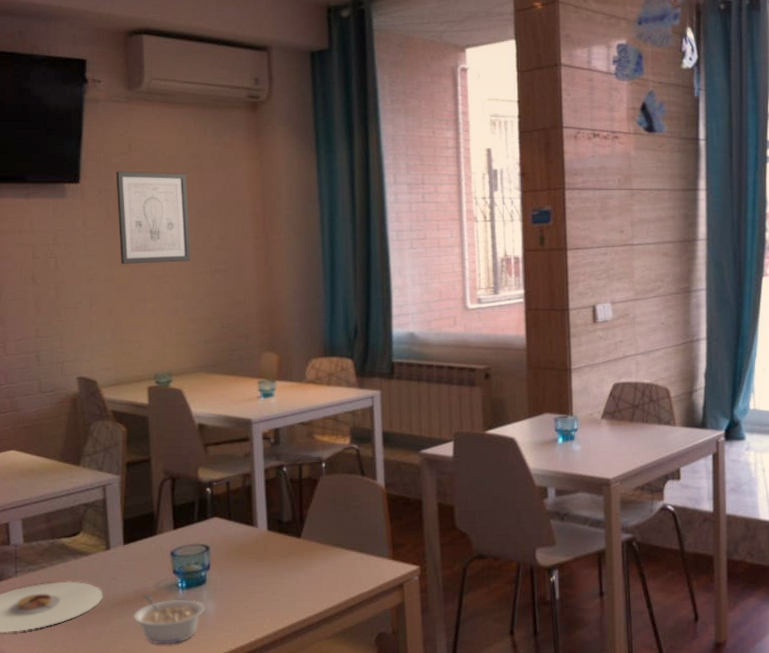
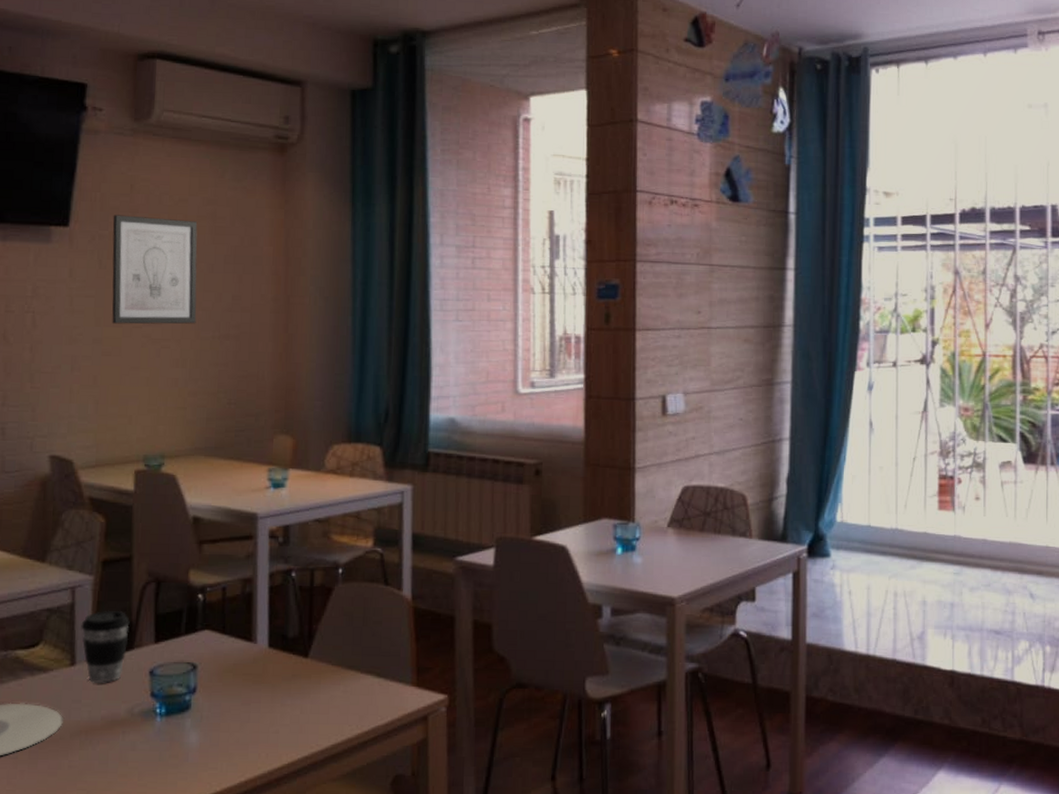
coffee cup: none [112,503,152,564] -> present [81,610,130,684]
legume: present [133,594,205,645] -> none [98,721,187,784]

